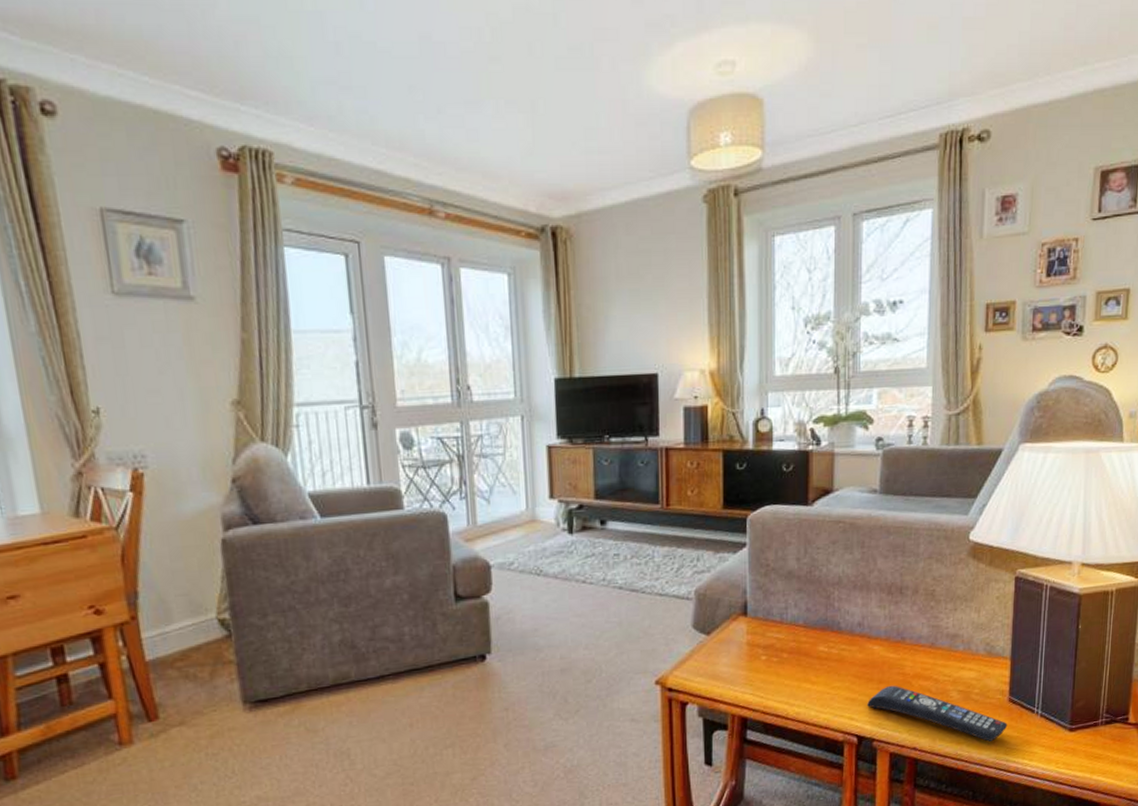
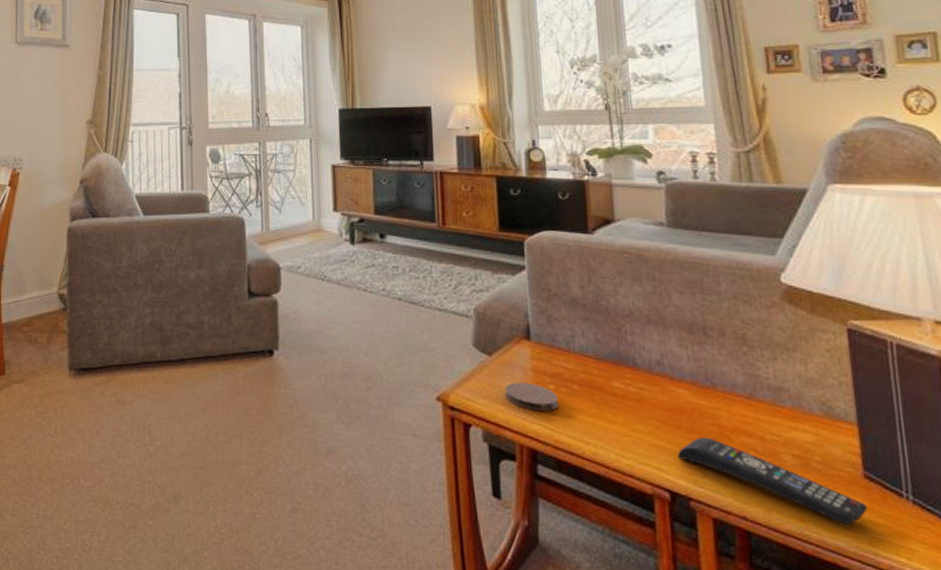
coaster: none [721,656,768,682] -> present [505,382,558,411]

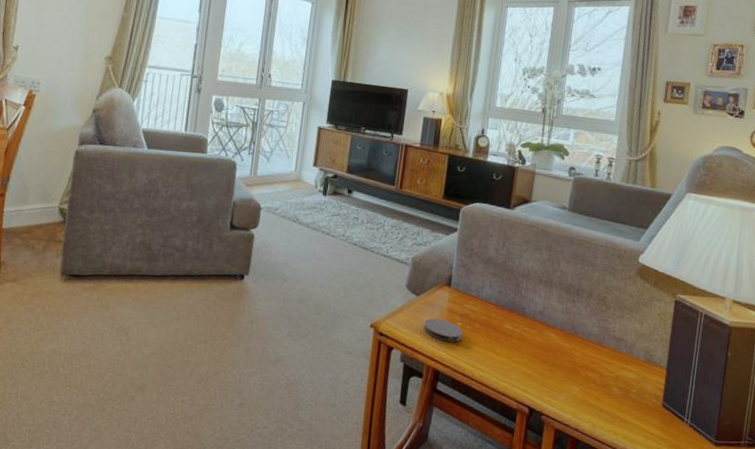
remote control: present [677,437,868,525] -> none [540,370,660,439]

